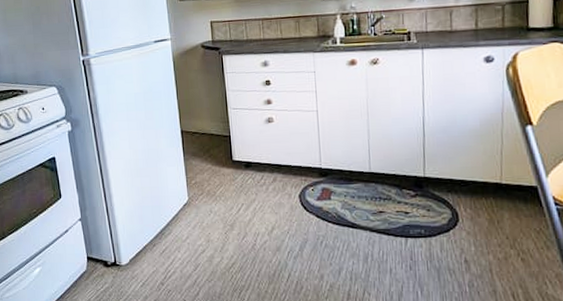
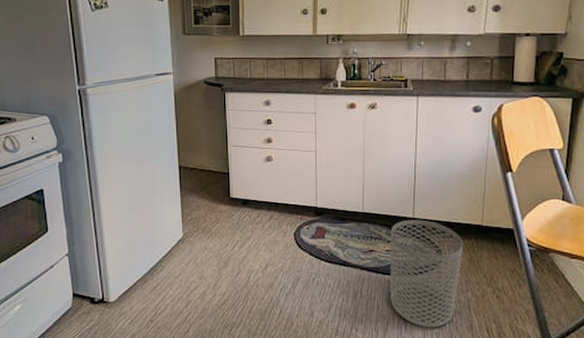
waste bin: none [400,178,482,293] -> present [390,219,464,328]

